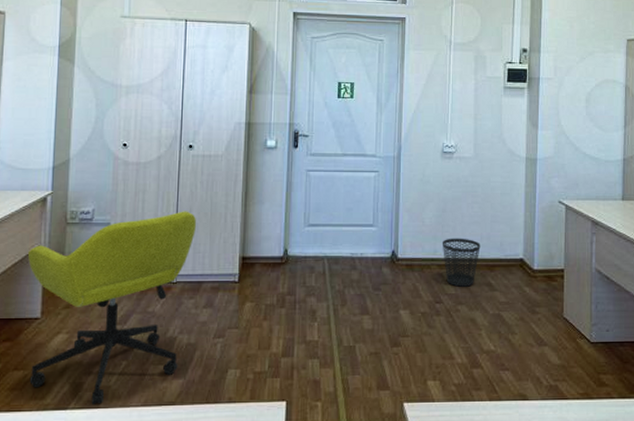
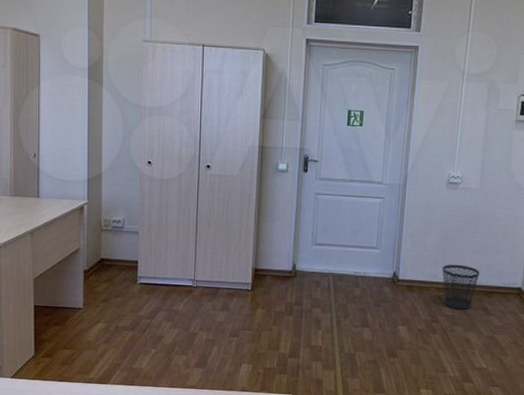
office chair: present [27,211,196,405] -> none [70,225,214,382]

